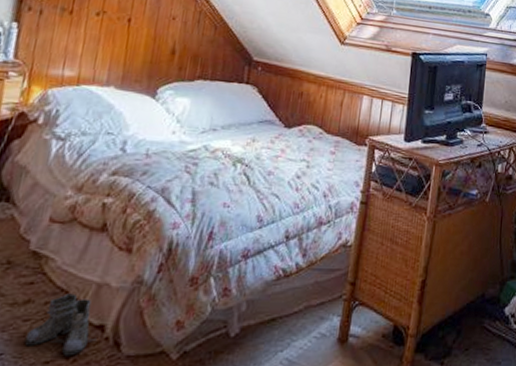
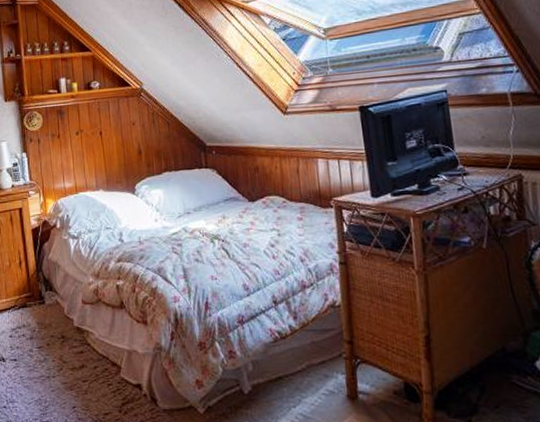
boots: present [24,293,97,356] -> none [87,359,138,409]

